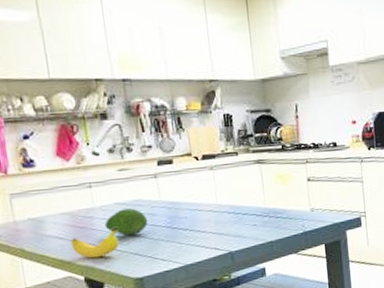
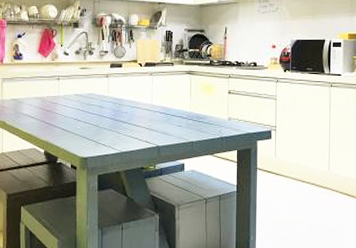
banana: present [71,228,120,259] -> none [39,114,75,137]
fruit: present [104,208,148,236] -> none [65,100,97,122]

